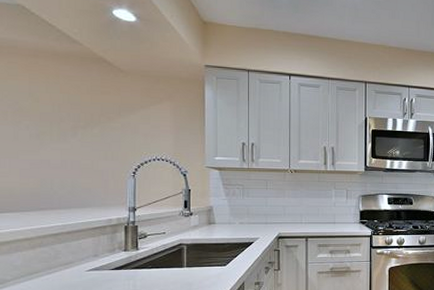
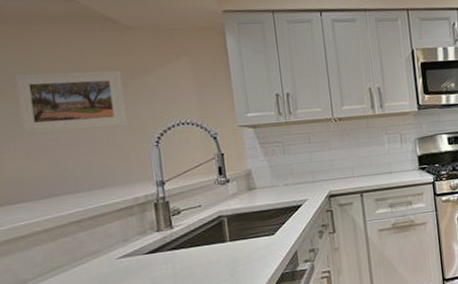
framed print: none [18,101,111,156] -> present [15,70,128,133]

